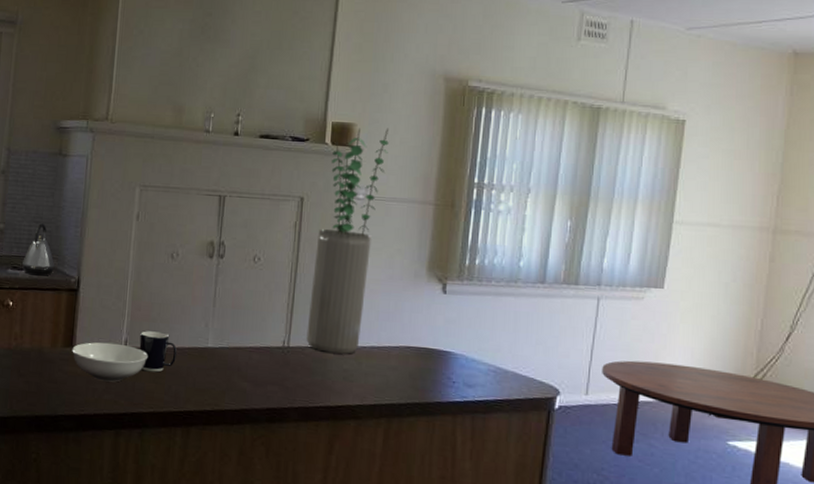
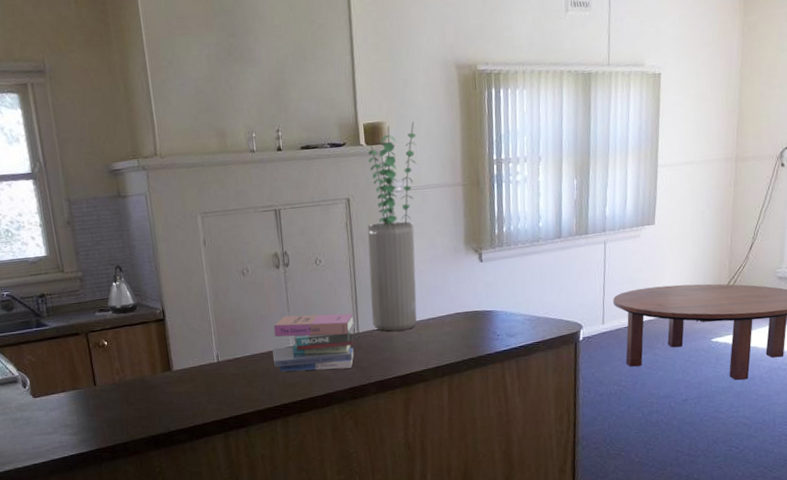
bowl: present [72,342,149,382] -> none [171,359,240,395]
mug: present [139,330,178,373] -> none [228,342,265,379]
books: none [187,311,286,385] -> present [272,313,354,372]

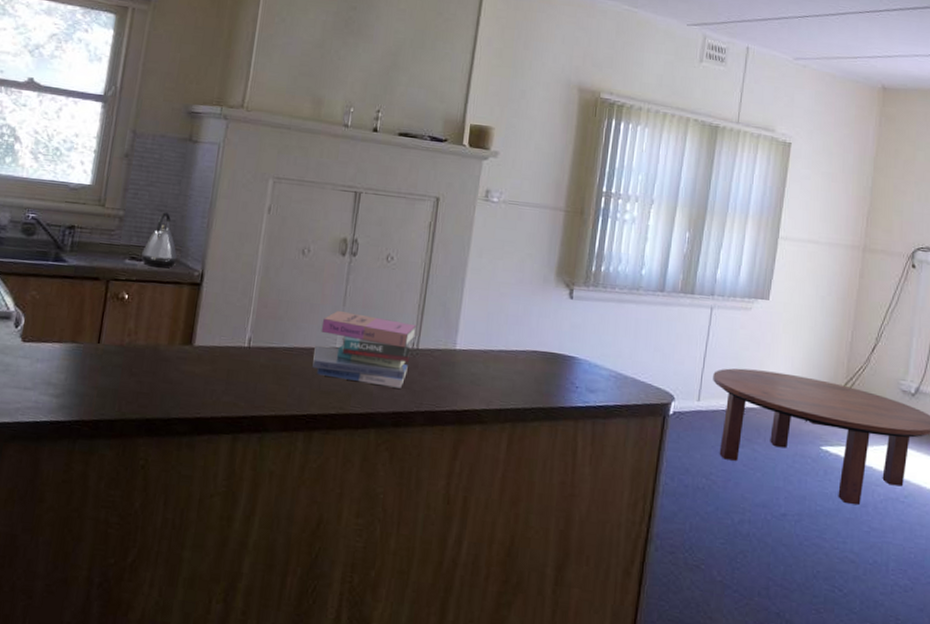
vase: present [367,121,417,332] -> none [436,132,524,358]

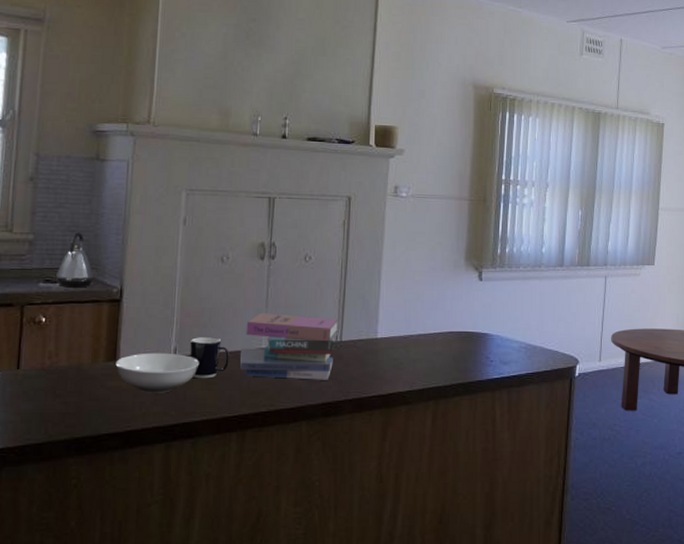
bowl: none [191,340,273,383] -> present [115,352,200,393]
mug: none [263,329,304,373] -> present [190,337,230,379]

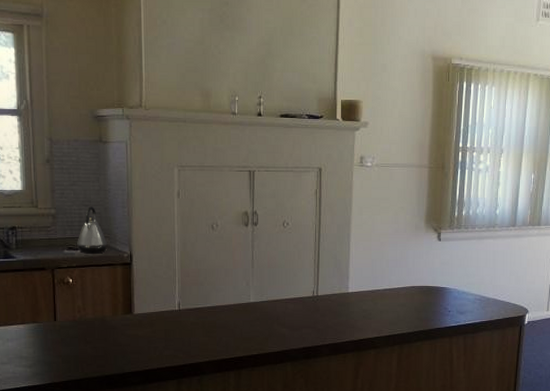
bowl: present [115,352,200,393] -> none [132,307,200,340]
mug: present [190,337,230,379] -> none [191,293,225,328]
books: present [240,312,338,380] -> none [233,272,314,329]

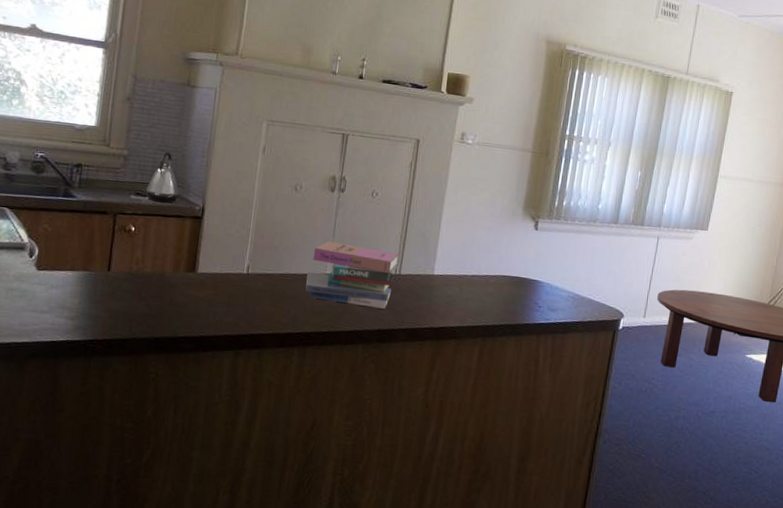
books: none [233,272,314,329] -> present [305,240,399,309]

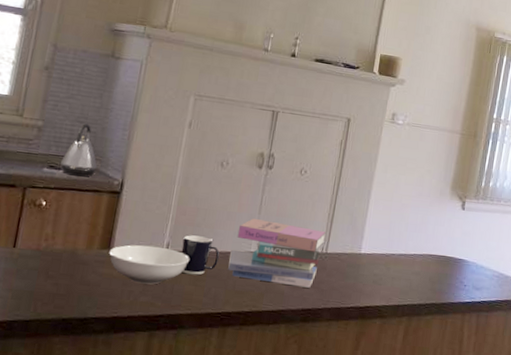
bowl: none [194,267,270,306] -> present [109,245,190,285]
mug: none [261,257,298,297] -> present [181,235,220,275]

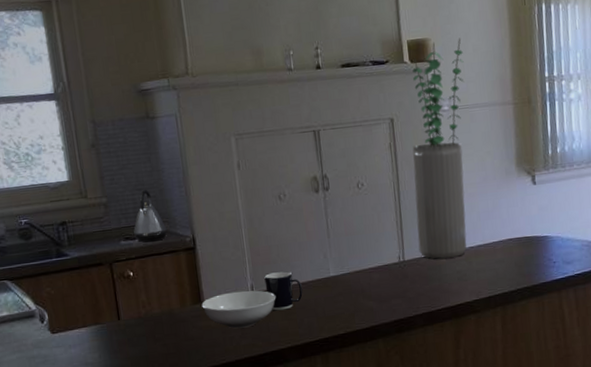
books: present [228,218,326,288] -> none [311,240,400,304]
vase: none [343,62,428,261] -> present [412,37,467,259]

